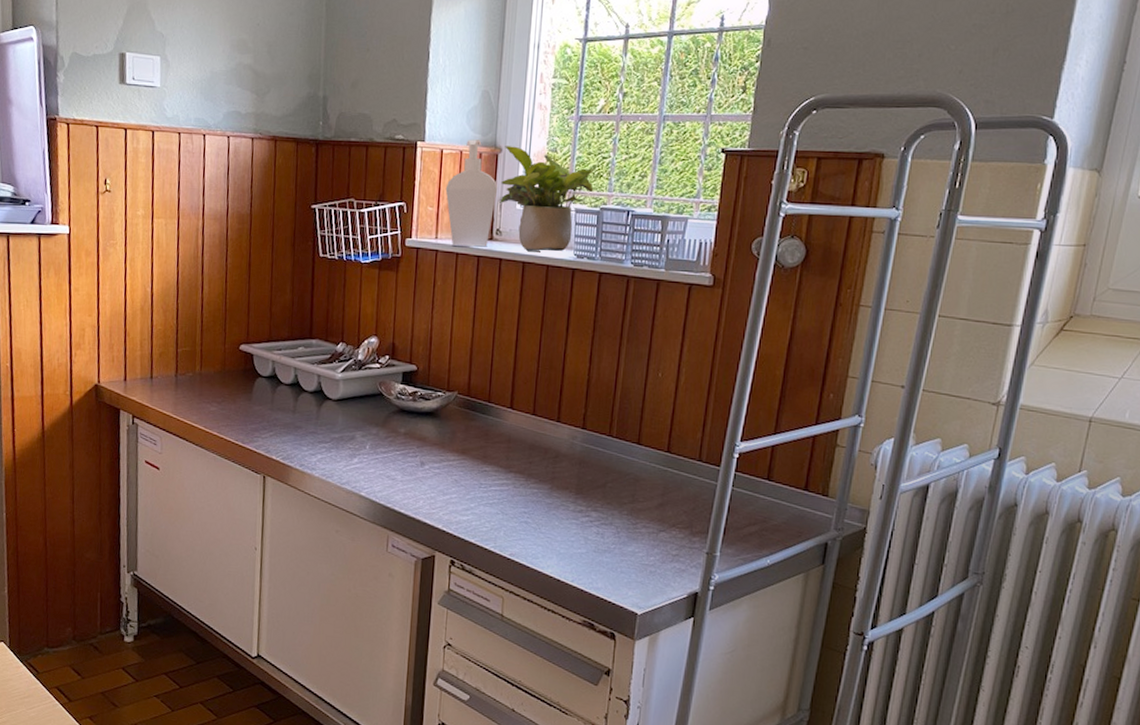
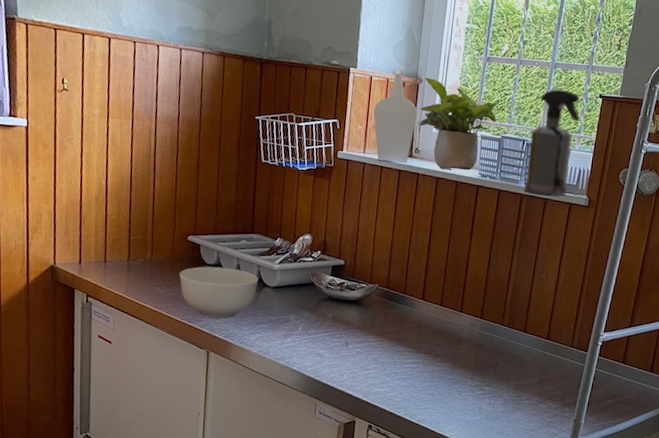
bowl: none [231,378,320,438] -> present [179,266,259,319]
spray bottle: none [631,146,699,276] -> present [524,88,580,196]

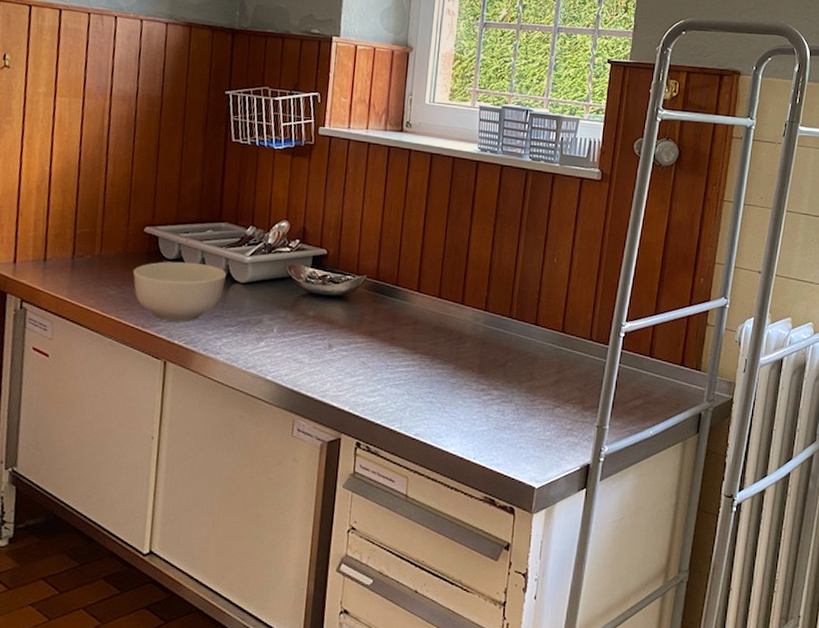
soap bottle: present [373,69,418,163] -> none [358,37,409,138]
potted plant: present [419,78,498,171] -> none [410,45,497,145]
spray bottle: present [524,88,580,196] -> none [529,54,588,170]

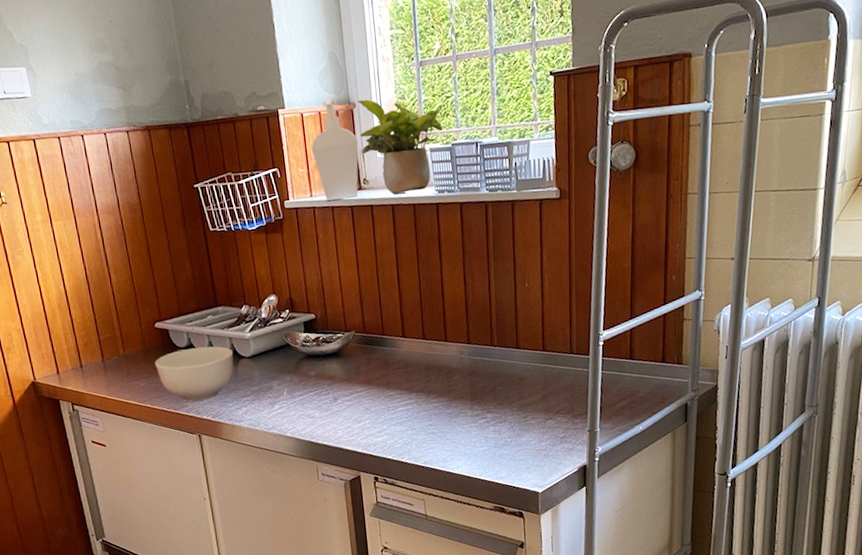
soap bottle: none [358,37,409,138] -> present [311,99,359,202]
potted plant: none [410,45,497,145] -> present [358,99,443,195]

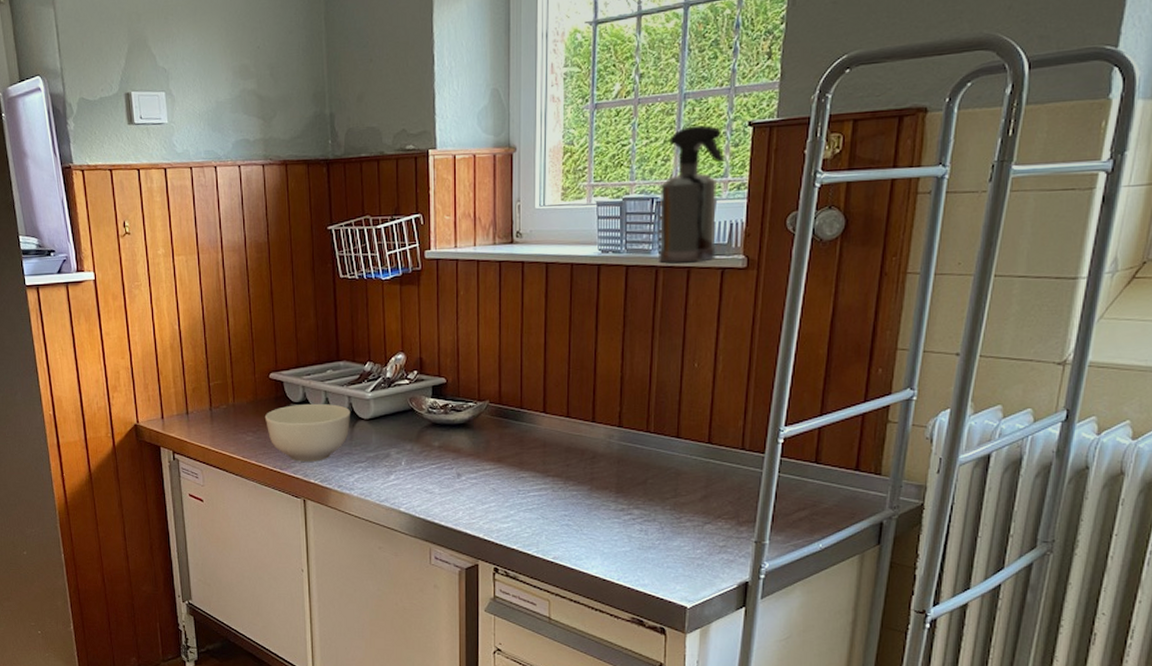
soap bottle: present [311,99,359,202] -> none [461,141,515,254]
potted plant: present [358,99,443,195] -> none [518,143,614,252]
spray bottle: none [482,76,534,198] -> present [659,125,725,263]

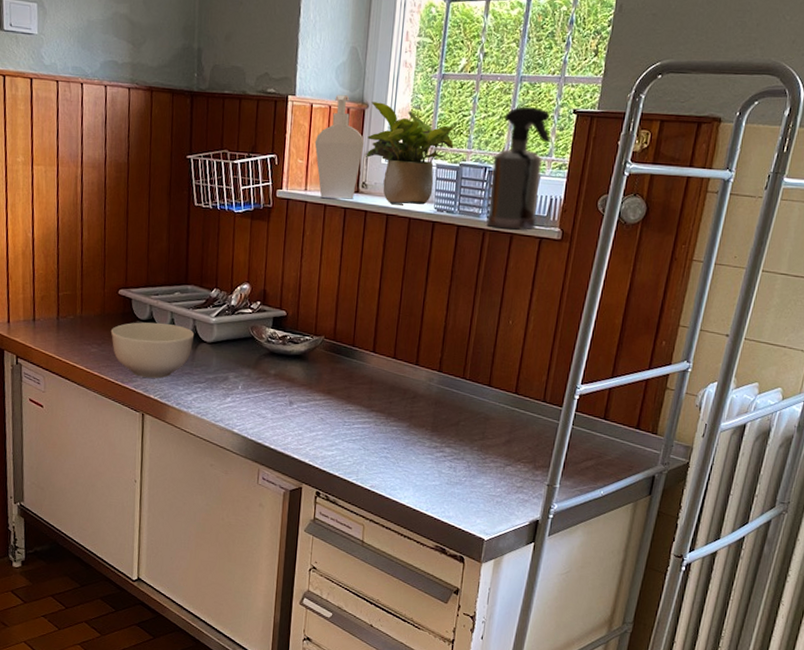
soap bottle: none [461,141,515,254] -> present [314,94,365,200]
potted plant: none [518,143,614,252] -> present [366,102,456,205]

